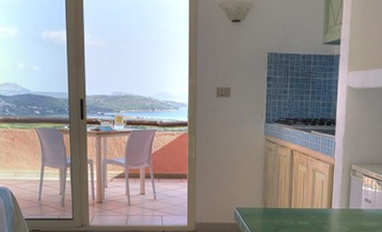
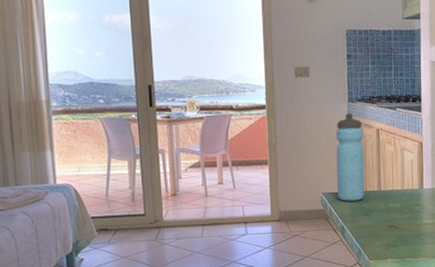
water bottle: none [250,134,278,217] -> present [335,113,365,201]

